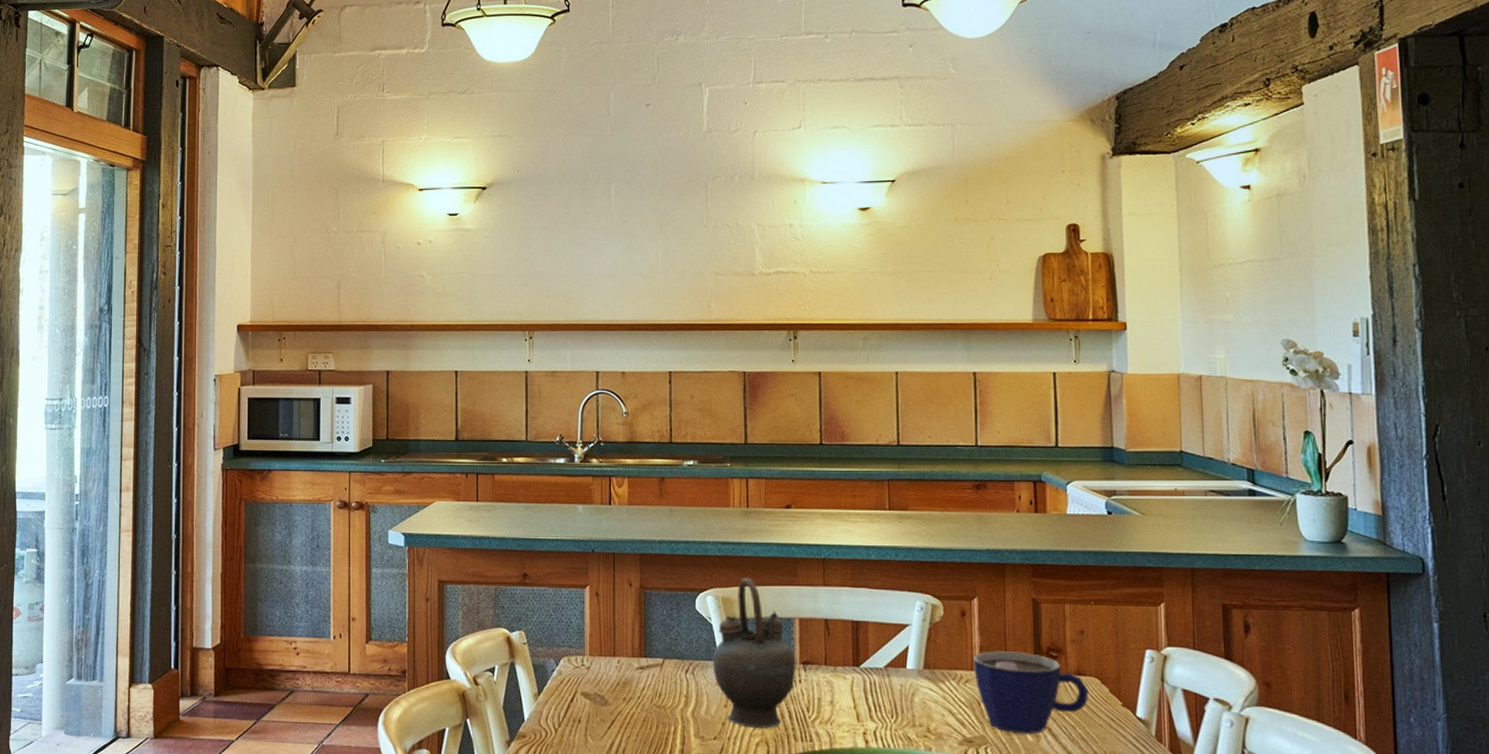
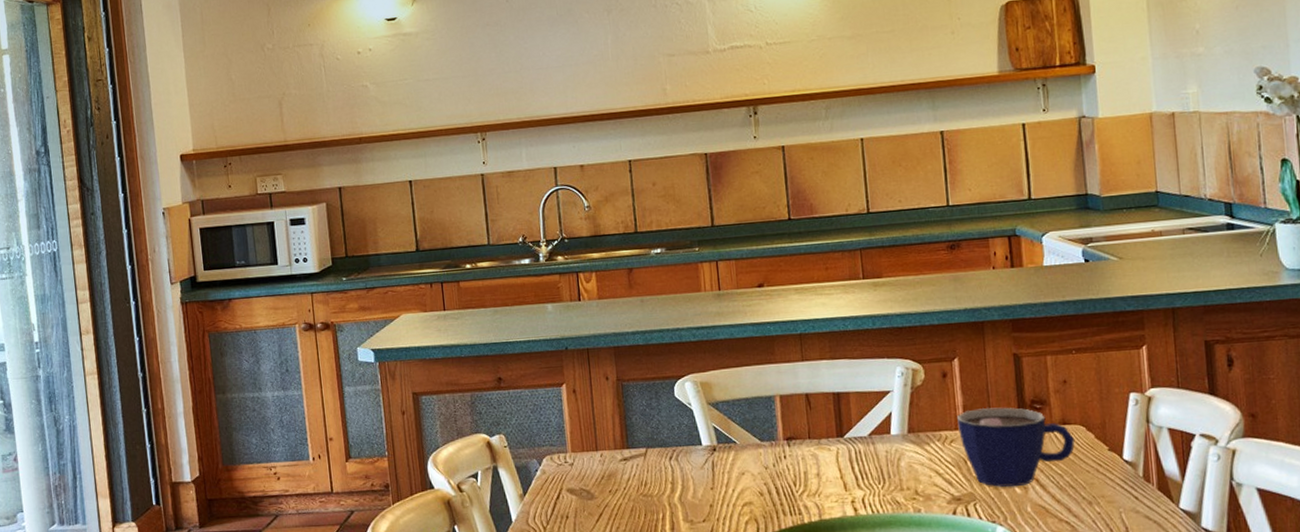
teapot: present [712,578,796,728] -> none [695,360,780,507]

